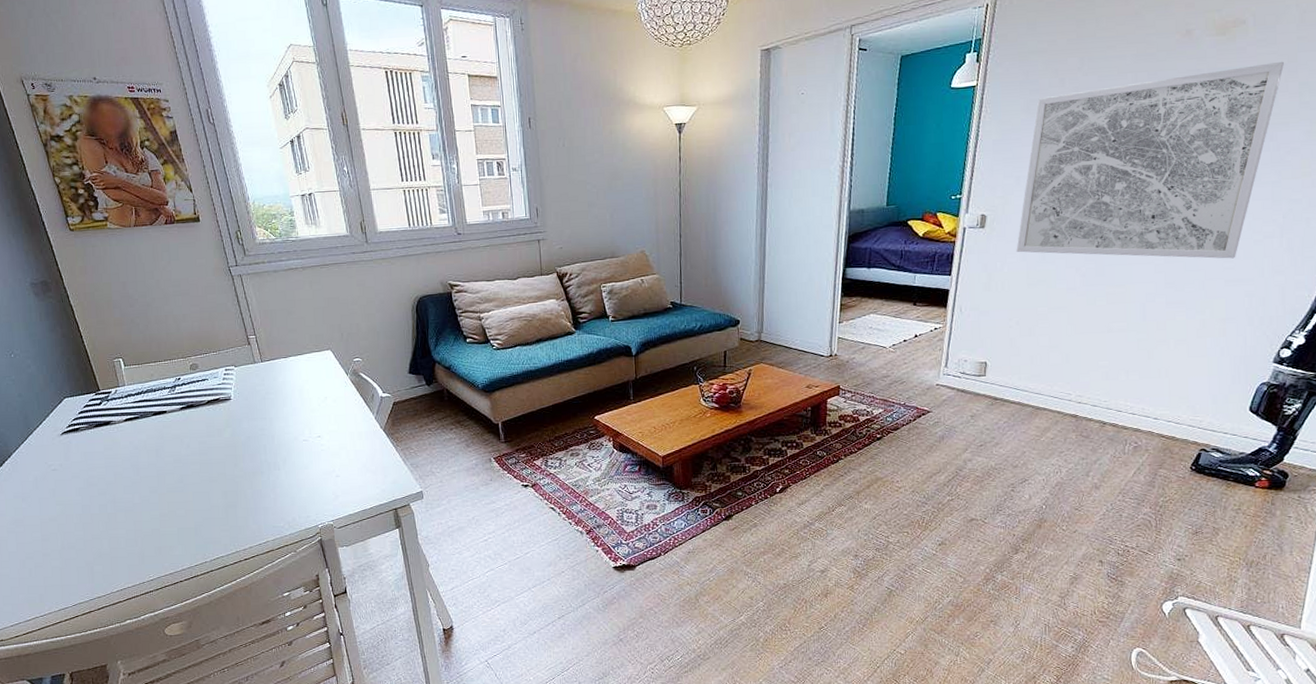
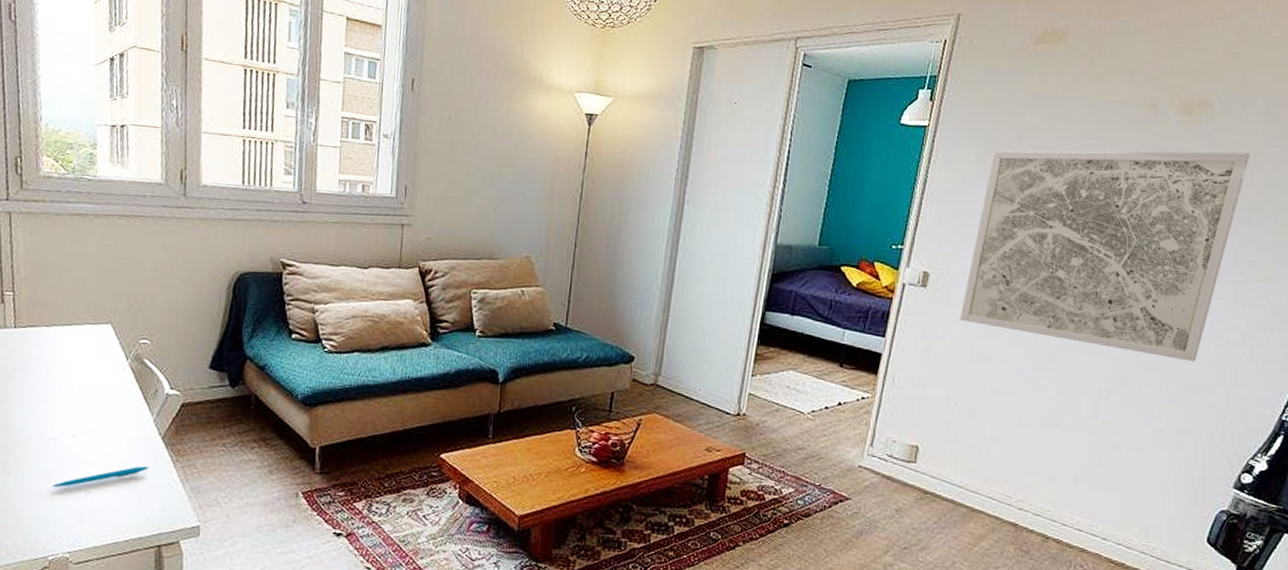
pen: none [311,452,378,476] -> present [52,465,149,488]

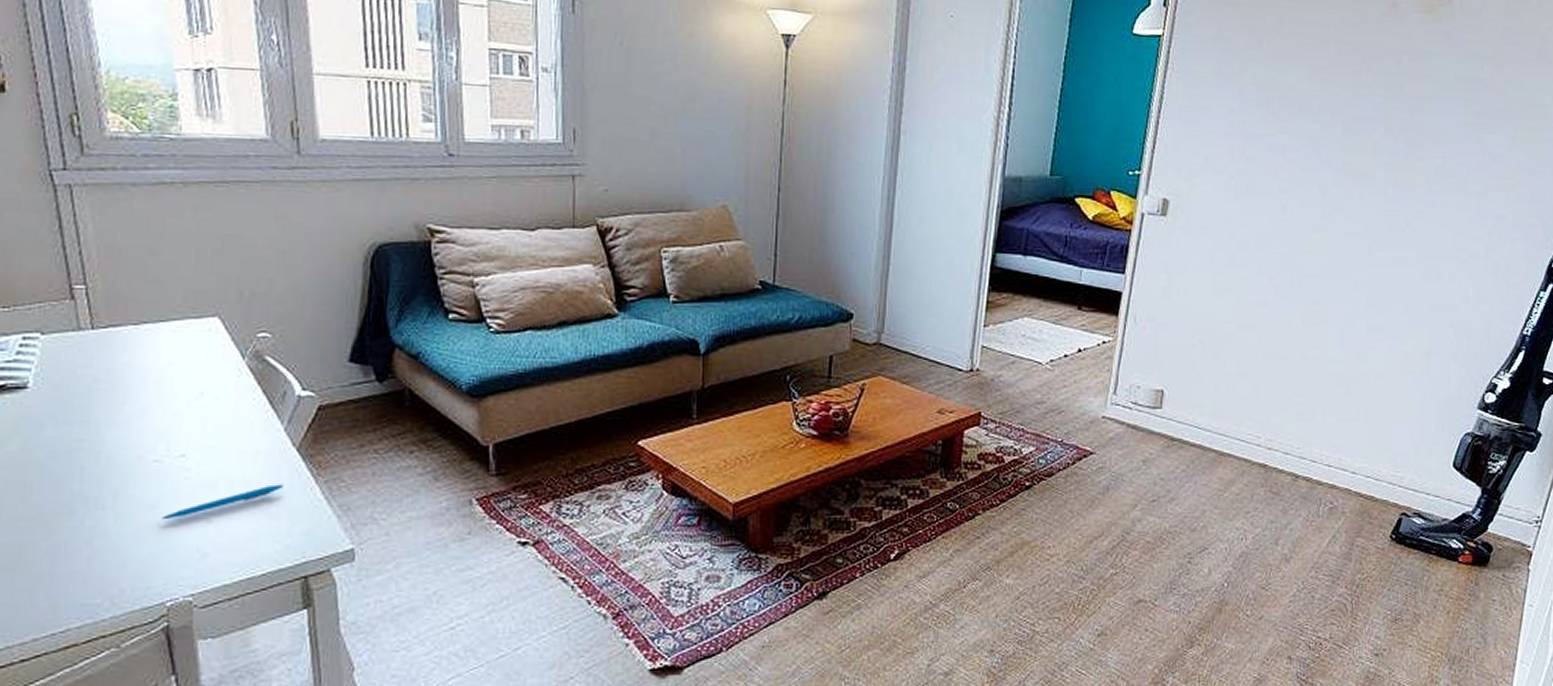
wall art: present [960,150,1249,362] -> none [1202,52,1490,280]

